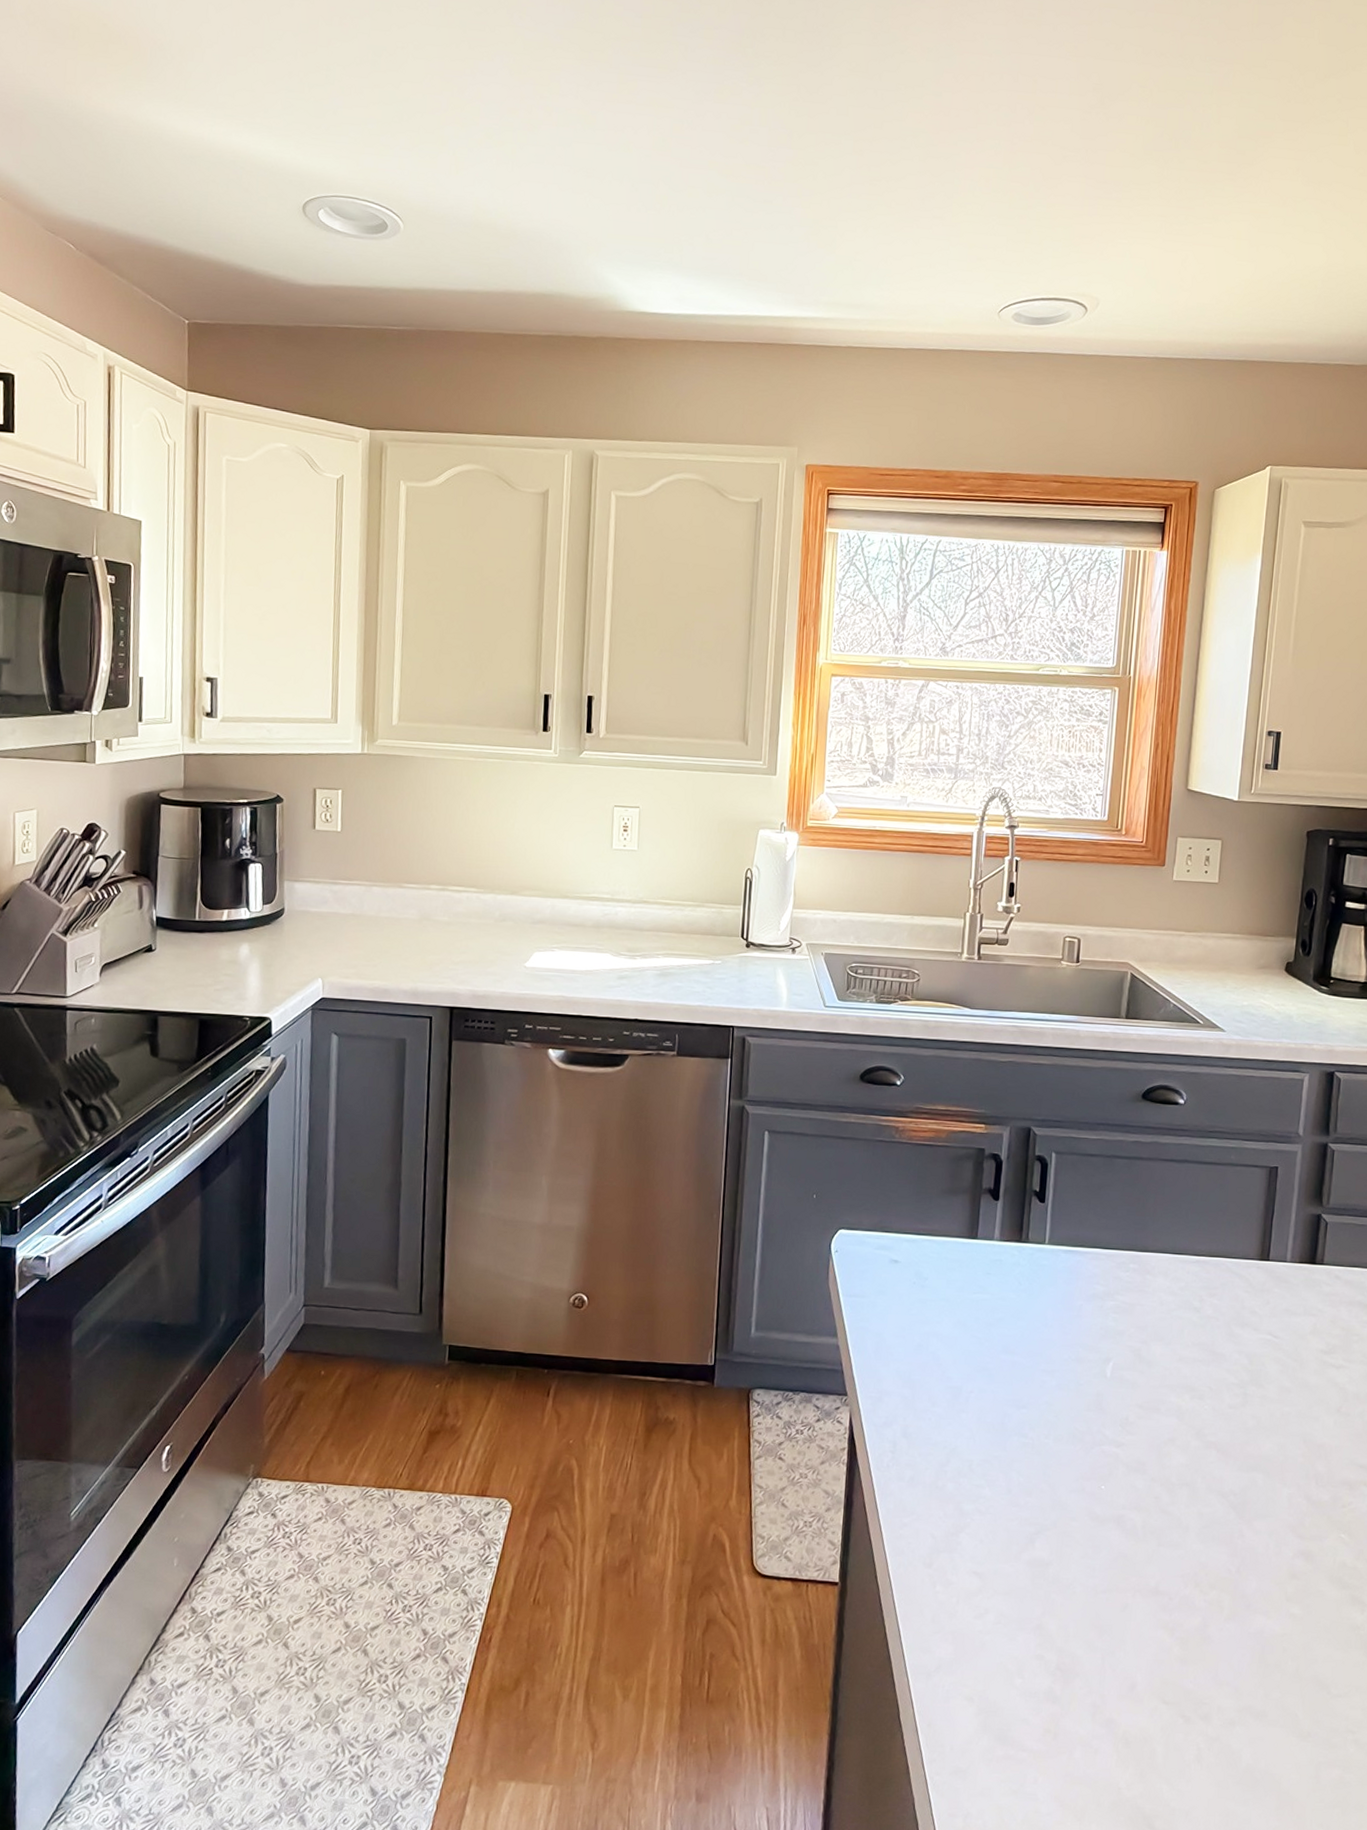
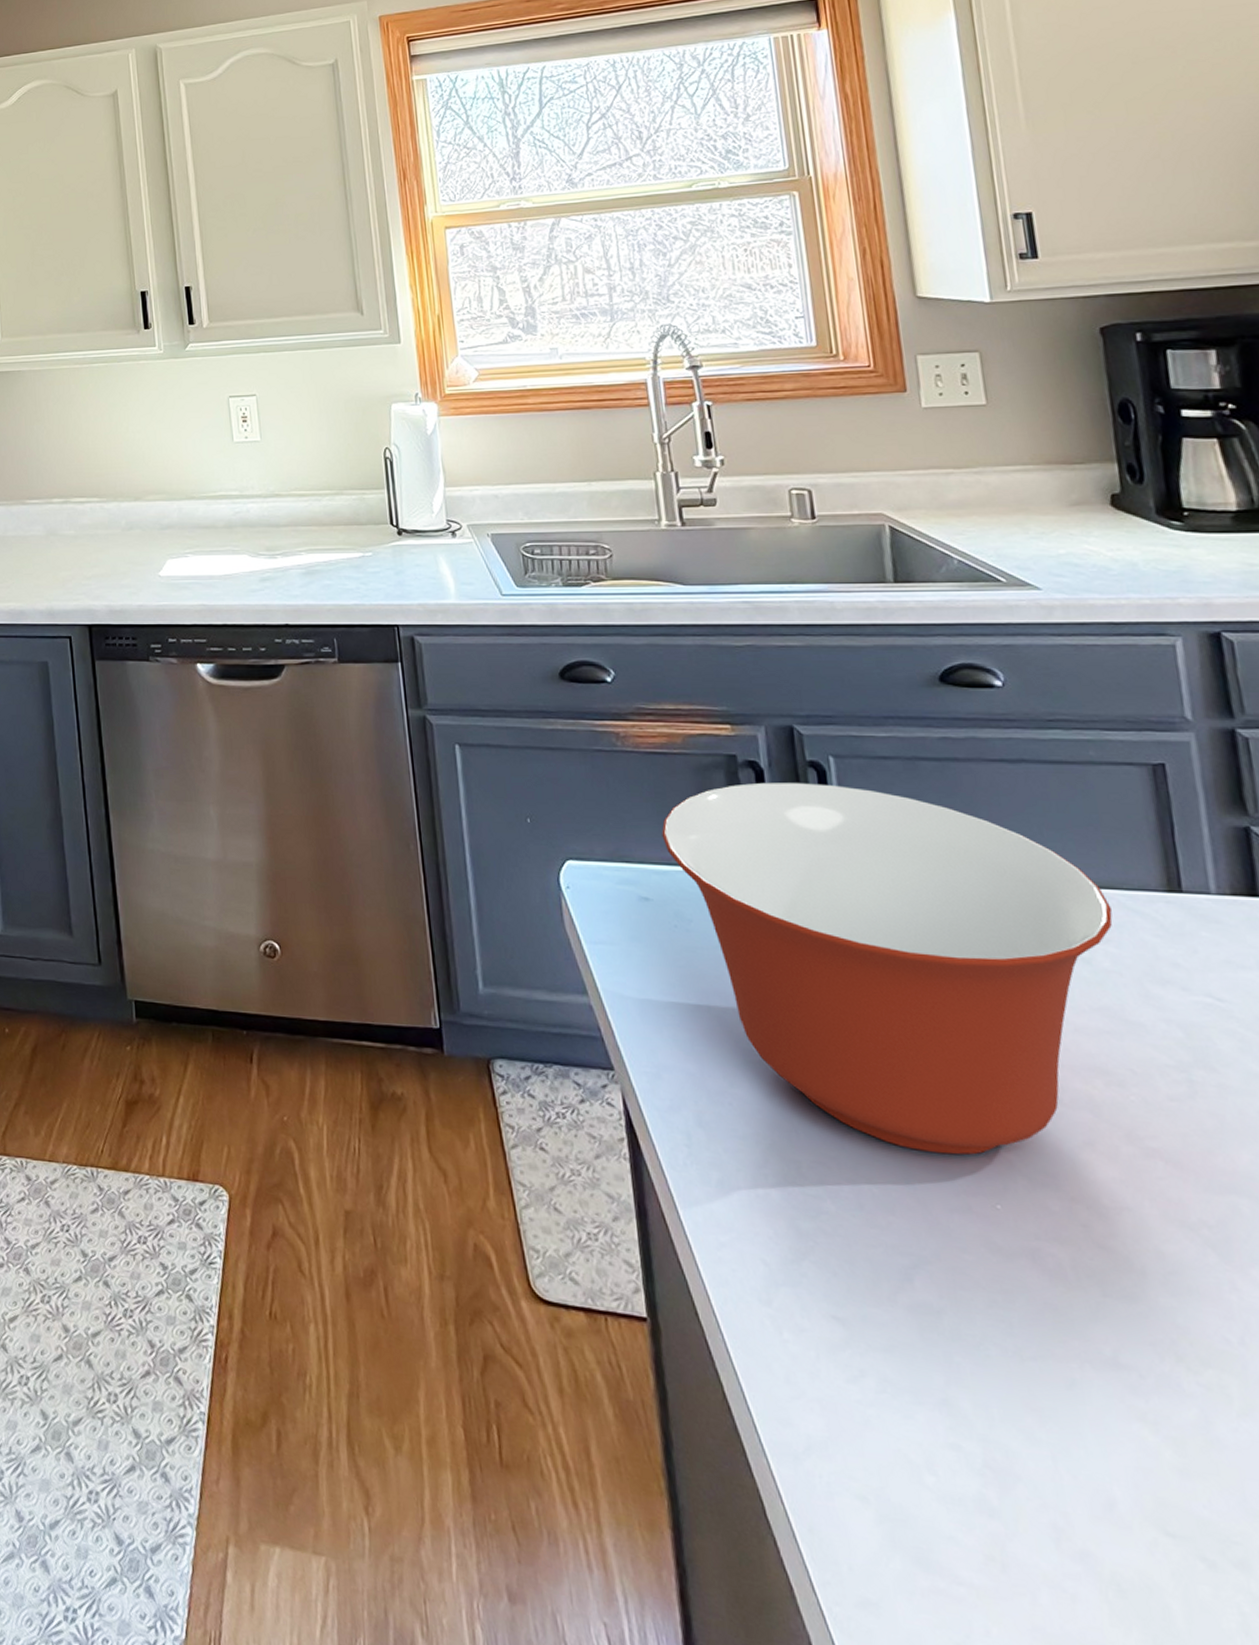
mixing bowl: none [917,1171,1221,1452] -> present [661,782,1113,1155]

